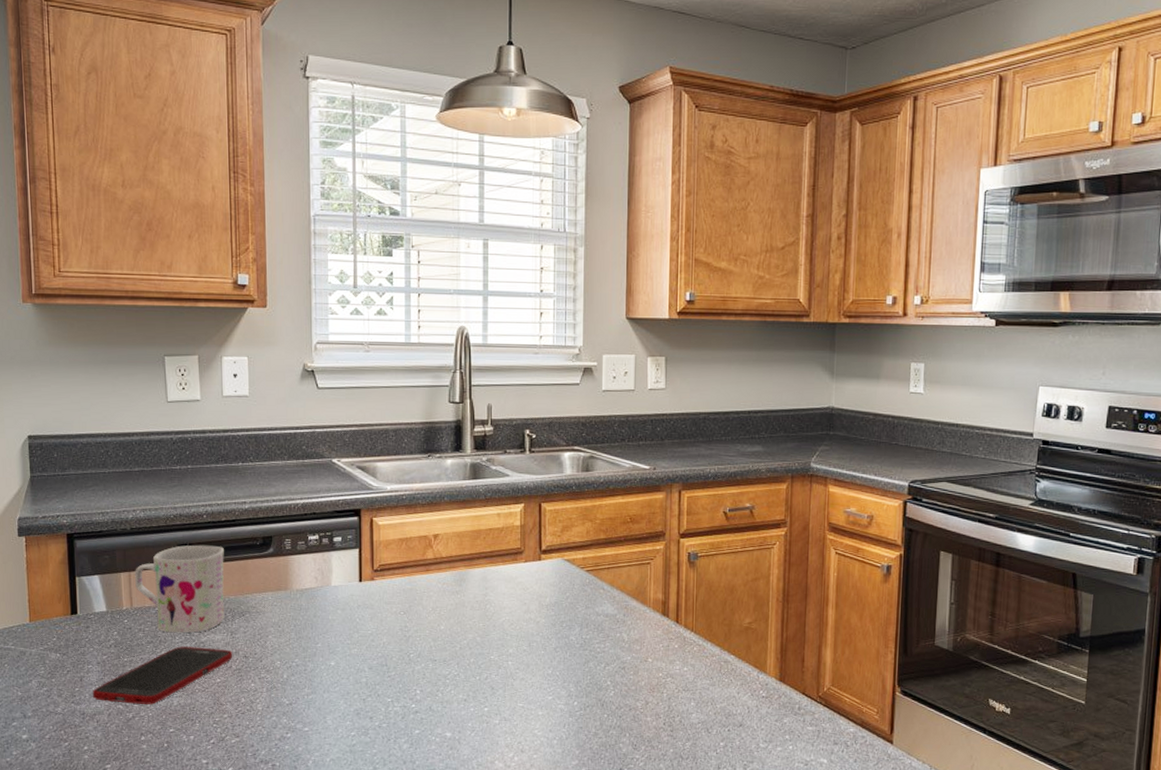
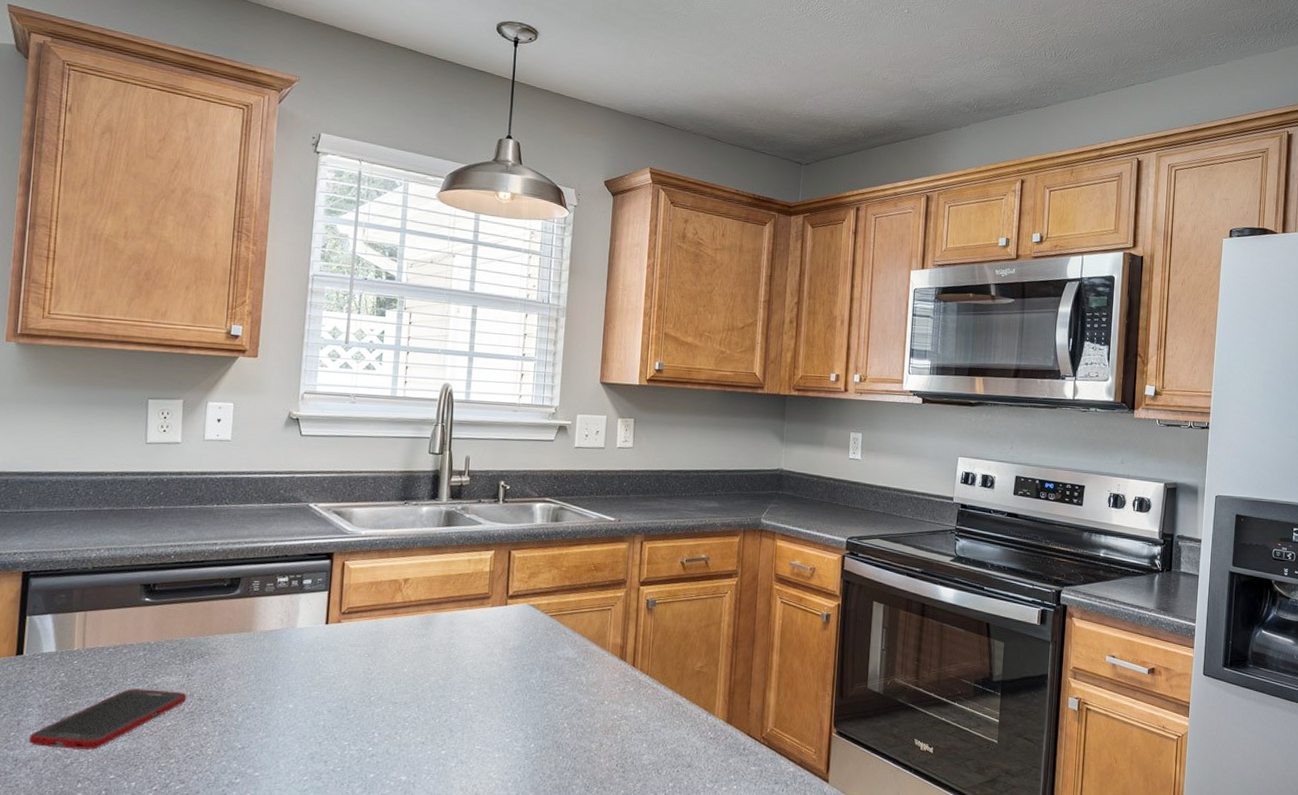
mug: present [135,545,225,633] -> none [90,585,189,675]

